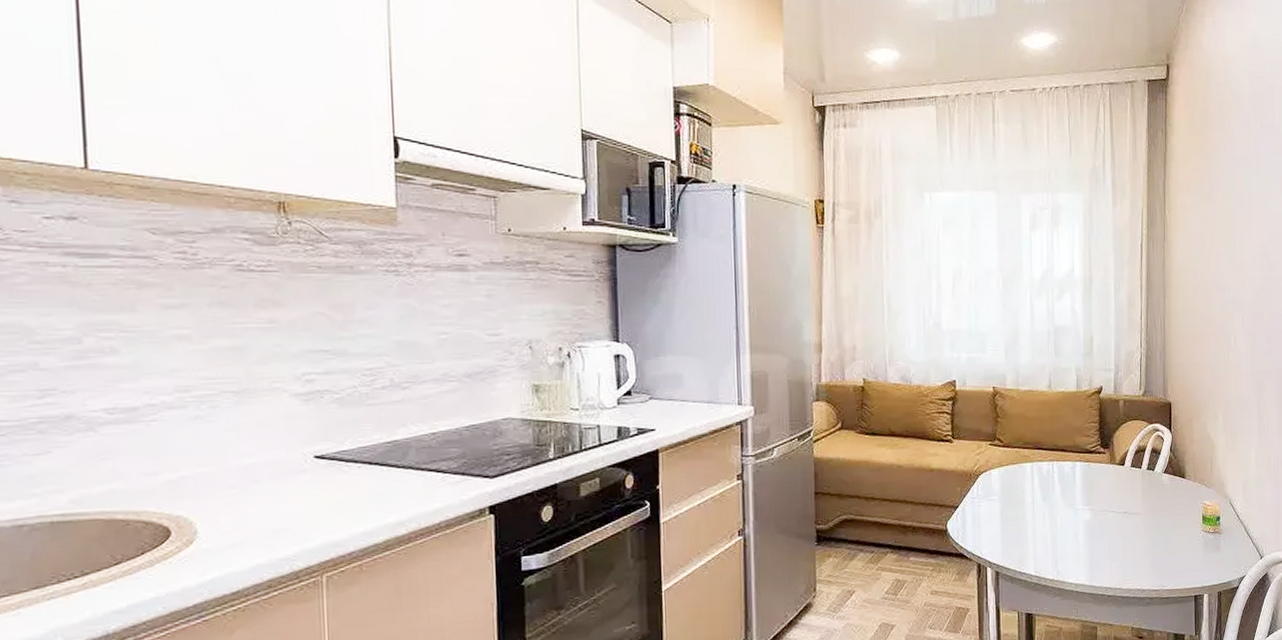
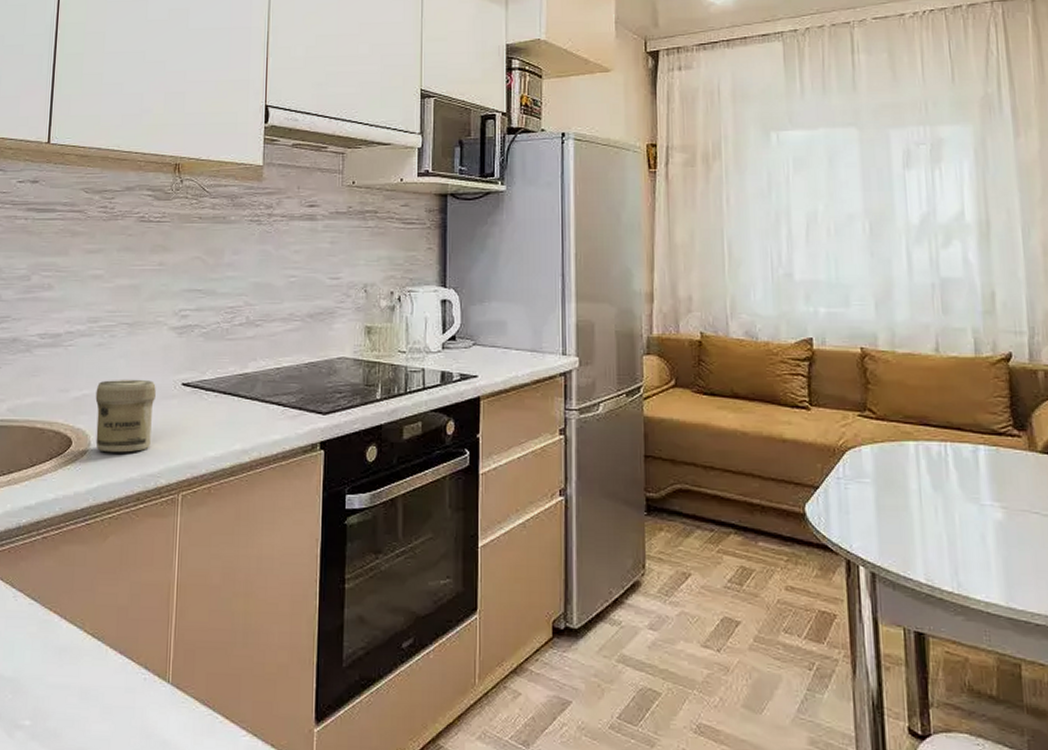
jar: none [197,454,281,540] -> present [95,379,156,453]

